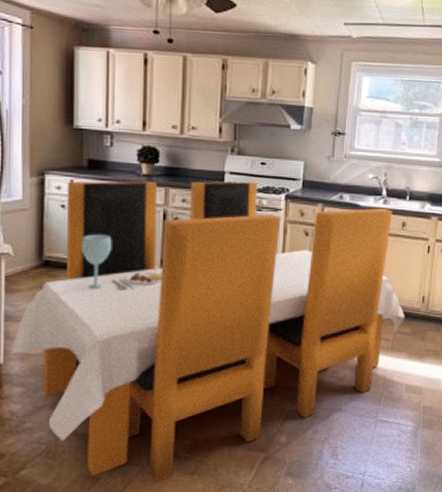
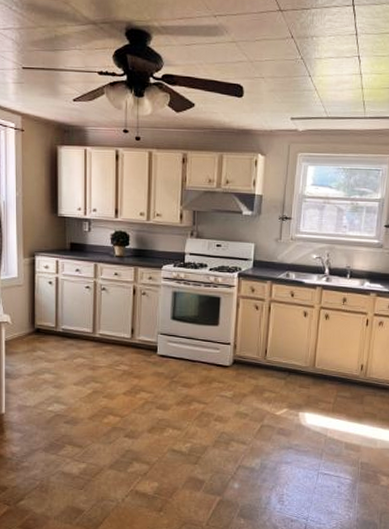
dining set: present [11,181,405,482] -> none [11,261,345,516]

